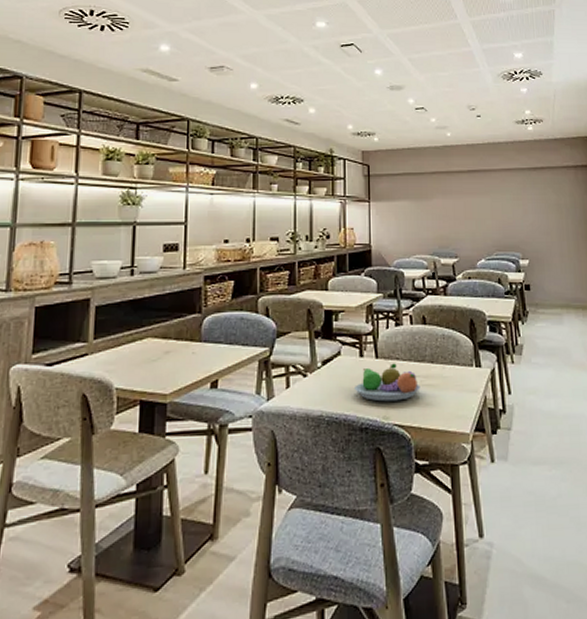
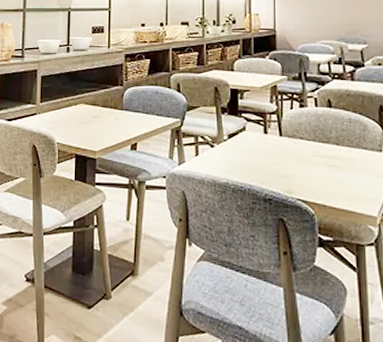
fruit bowl: present [355,363,420,402] -> none [259,142,325,178]

